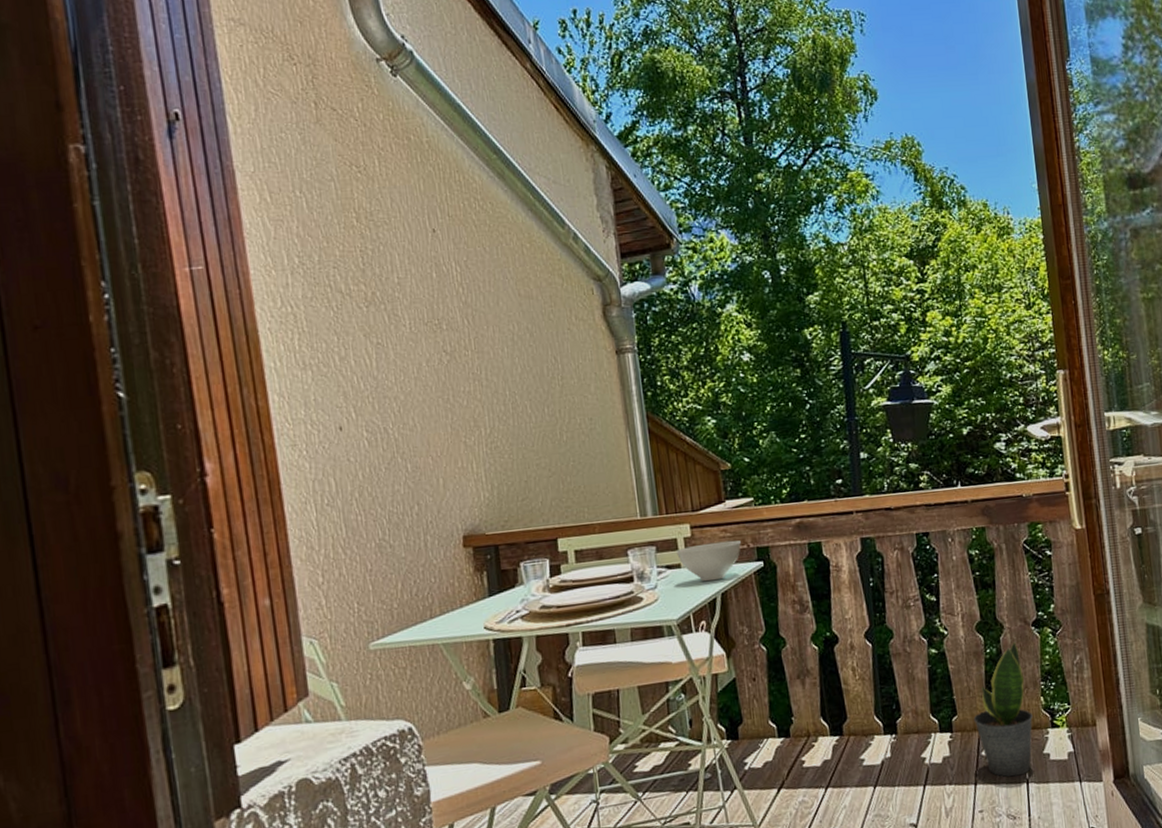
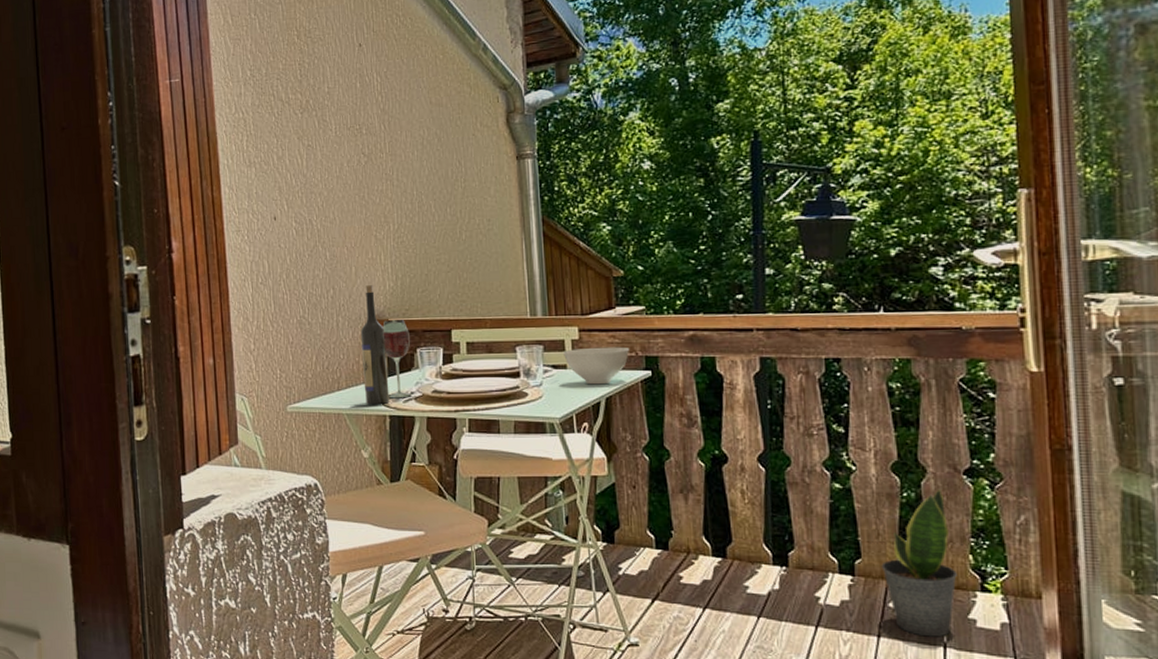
wine bottle: none [453,497,492,630] -> present [360,285,390,405]
wineglass: none [479,532,518,621] -> present [382,320,412,399]

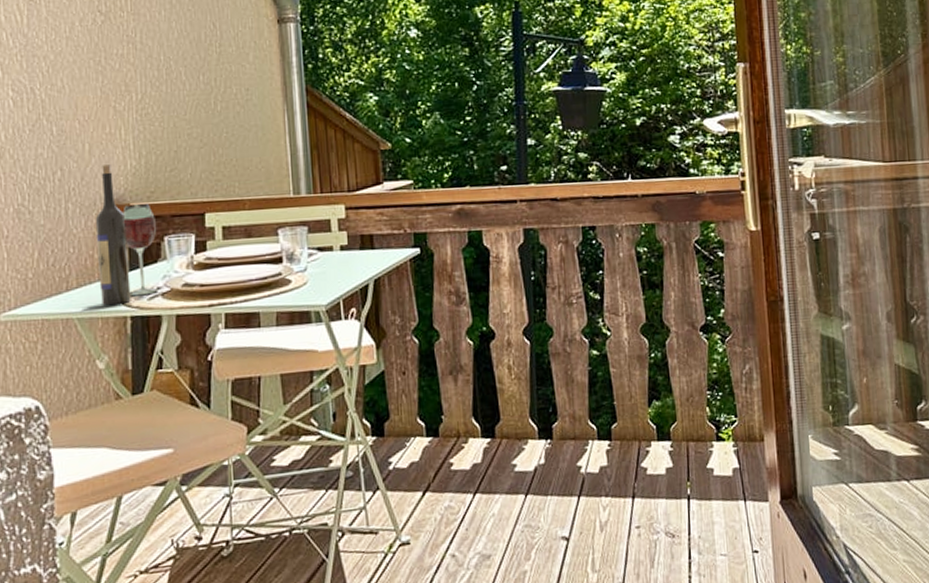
bowl: present [562,346,630,385] -> none [328,224,399,267]
potted plant: present [881,488,957,637] -> none [634,346,697,491]

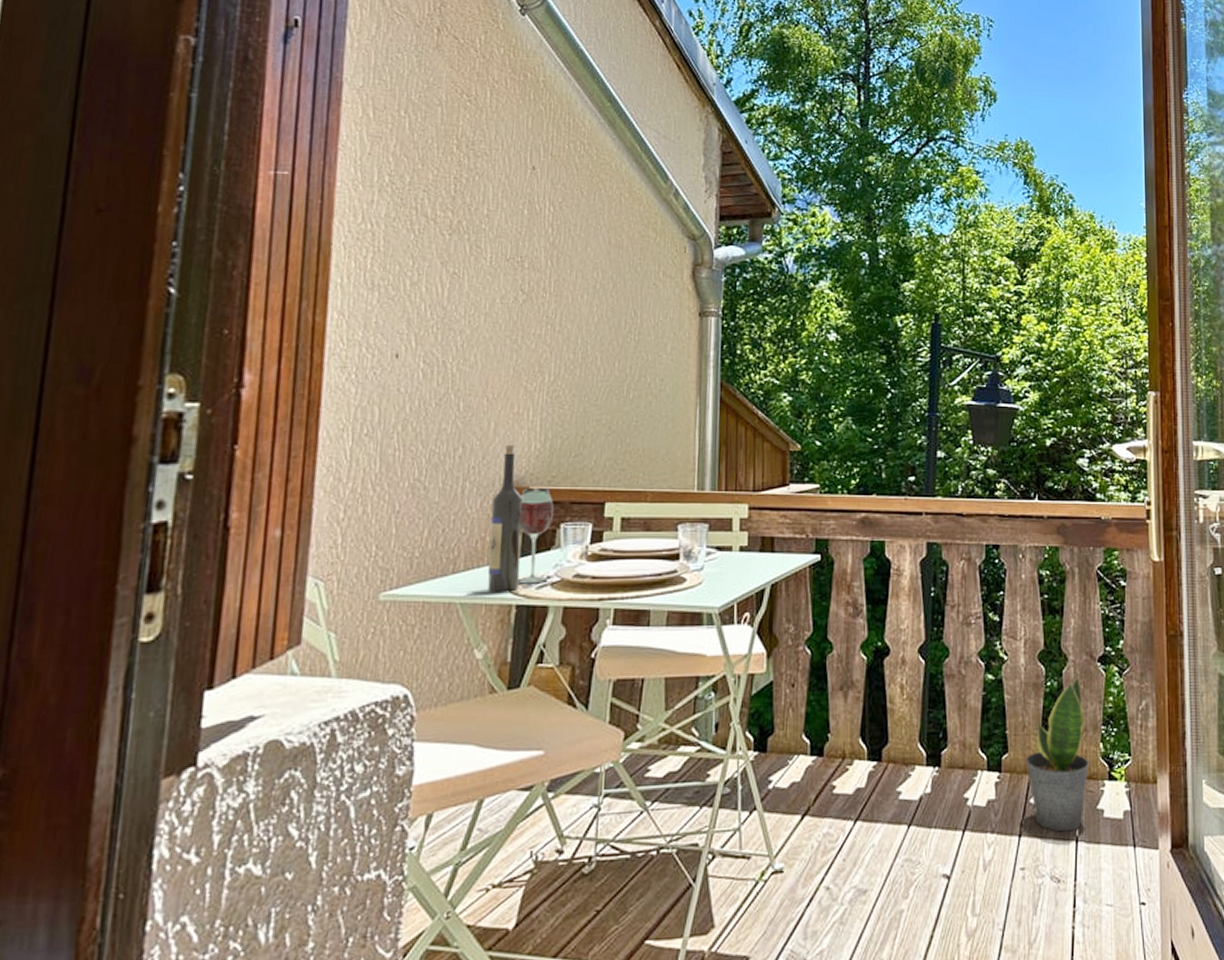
potted plant: none [634,346,697,491] -> present [1025,676,1089,832]

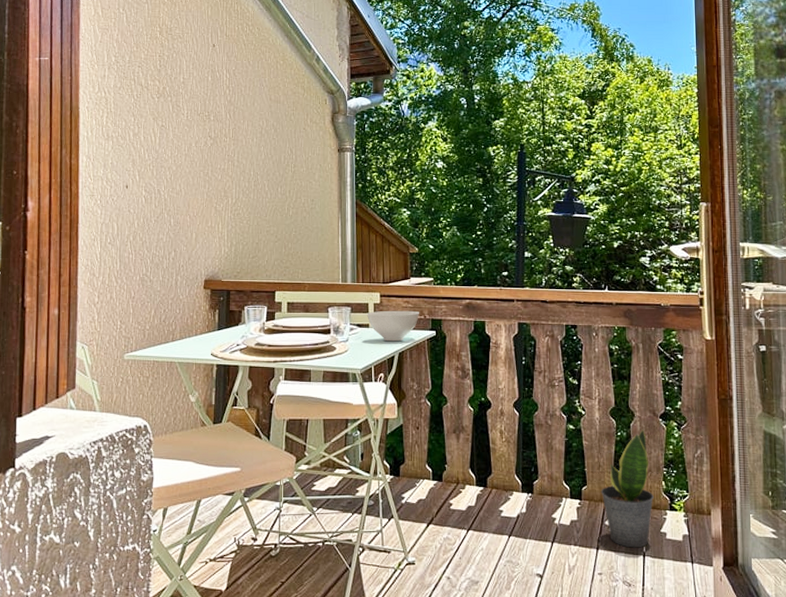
wine bottle: present [487,445,524,592] -> none [195,250,218,355]
wineglass: present [517,488,554,584] -> none [216,281,240,350]
bowl: none [729,527,801,570] -> present [366,310,420,342]

